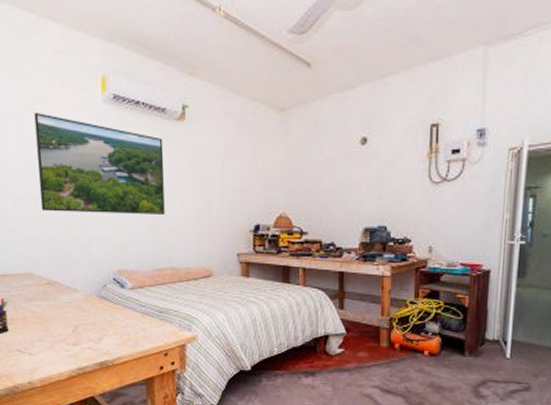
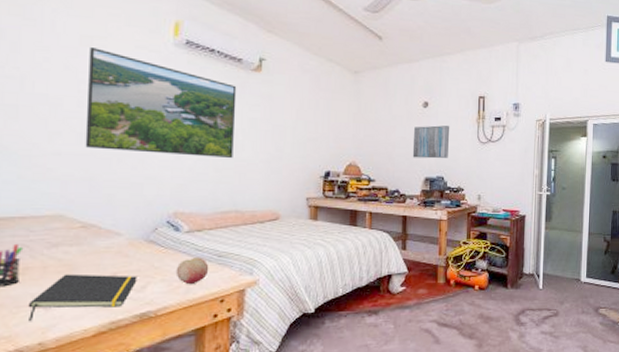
notepad: none [17,325,95,364] -> present [27,274,137,322]
fruit: none [124,313,153,337] -> present [175,257,209,284]
wall art: none [349,165,394,206] -> present [412,125,450,159]

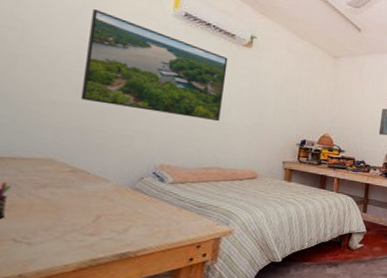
notepad: present [27,274,137,322] -> none [11,213,121,255]
fruit: present [175,257,209,284] -> none [157,206,189,230]

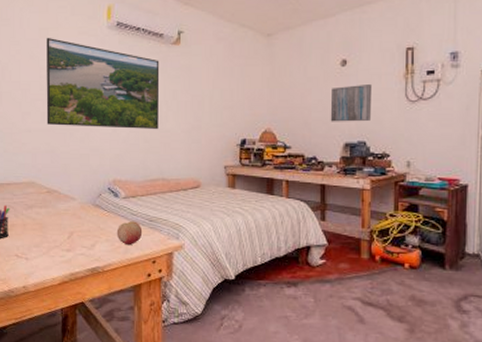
fruit: none [157,206,189,230] -> present [116,221,143,245]

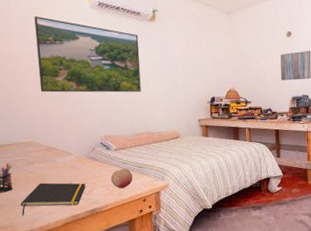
notepad: none [15,231,88,269] -> present [20,182,86,216]

